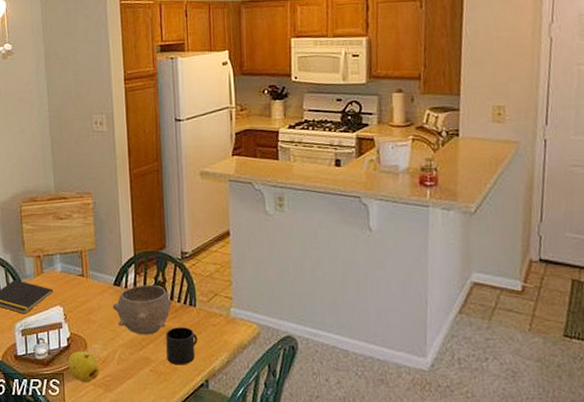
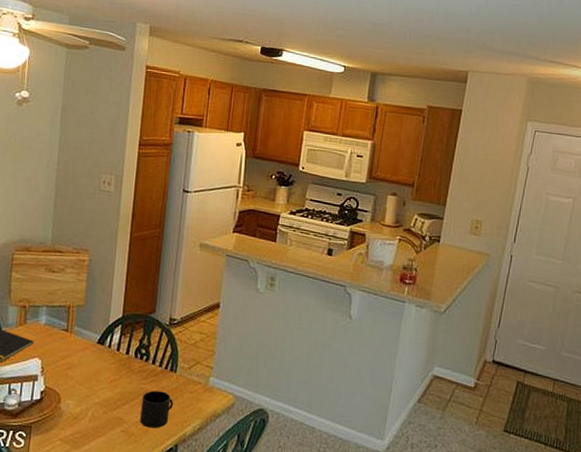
fruit: present [67,351,100,383] -> none [37,405,70,438]
bowl: present [112,284,173,335] -> none [92,346,154,396]

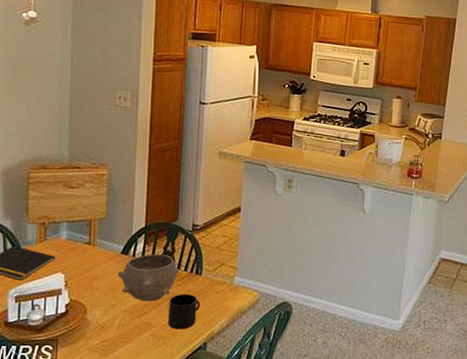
bowl: none [92,346,154,396] -> present [117,254,179,302]

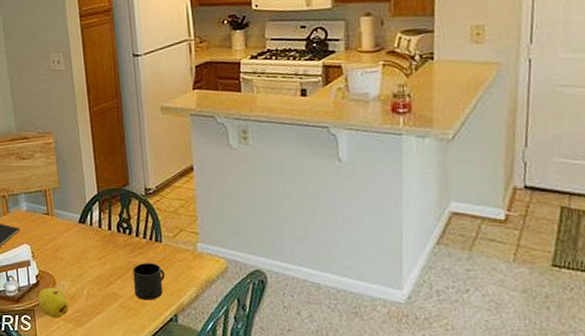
fruit: none [63,317,98,348] -> present [37,287,69,319]
bowl: present [117,254,179,302] -> none [78,221,138,271]

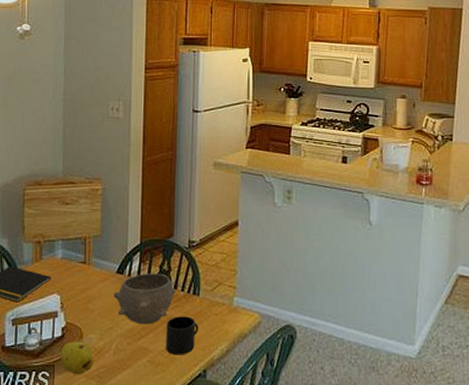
bowl: none [78,221,138,271] -> present [113,273,176,325]

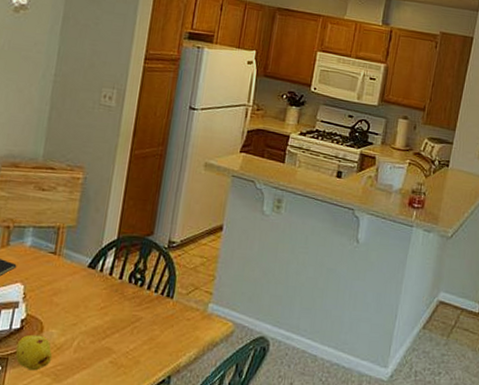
bowl: present [113,273,176,325] -> none [81,270,149,324]
mug: present [166,316,199,355] -> none [131,318,169,359]

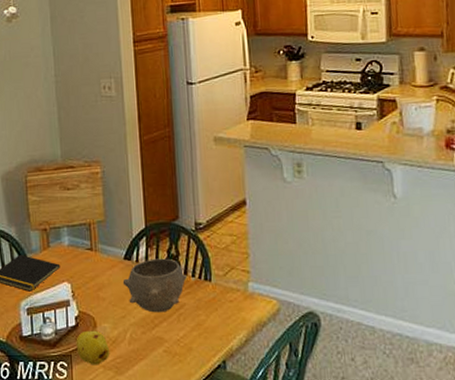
bowl: none [81,270,149,324] -> present [122,258,187,313]

